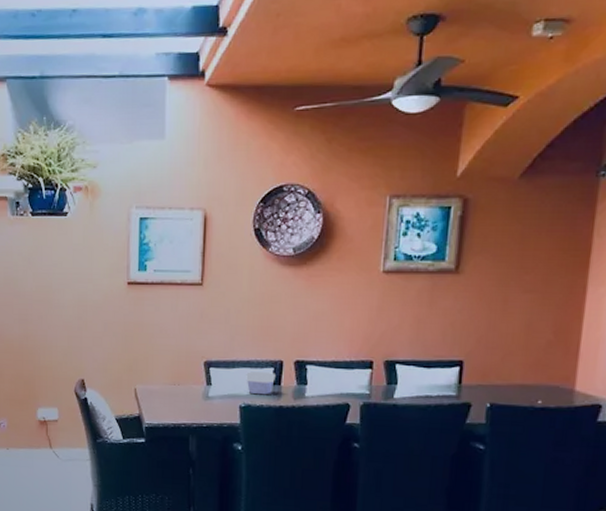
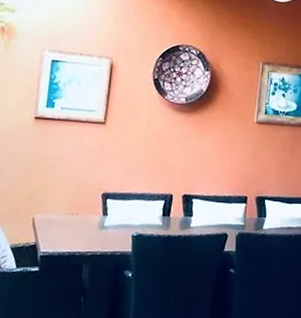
bowl: present [246,371,275,395] -> none [139,203,166,225]

